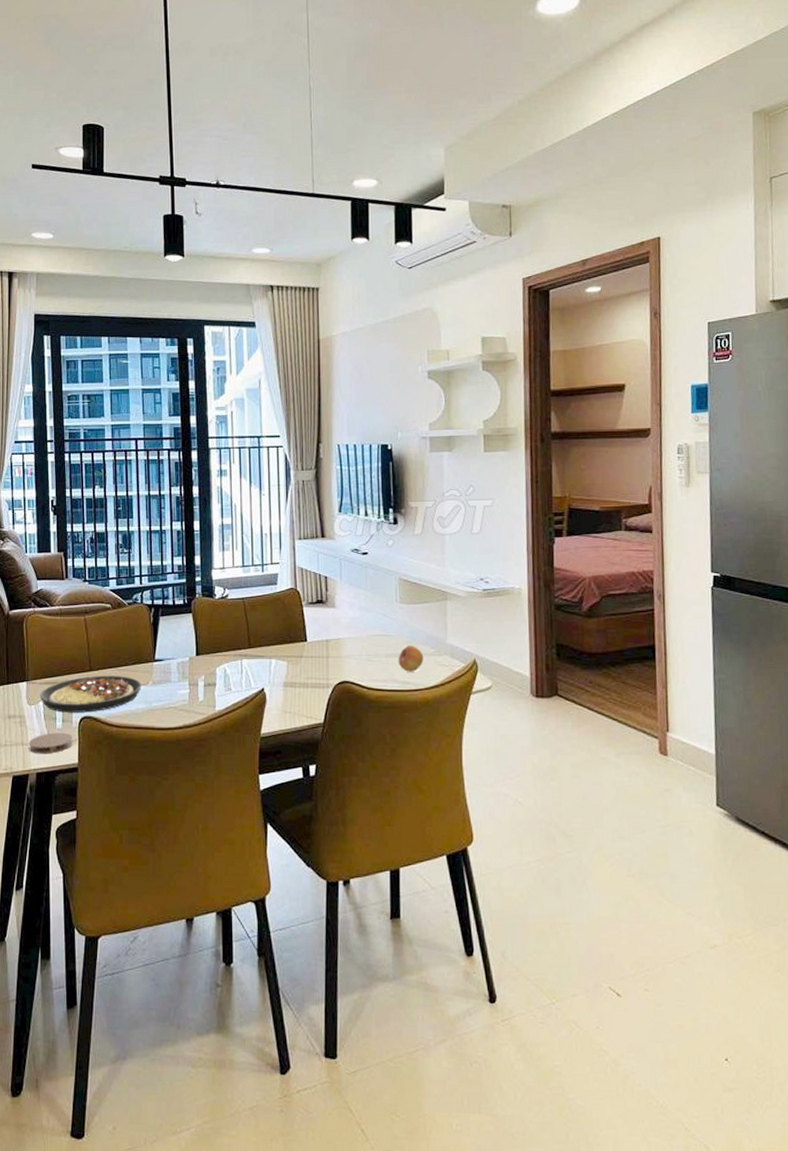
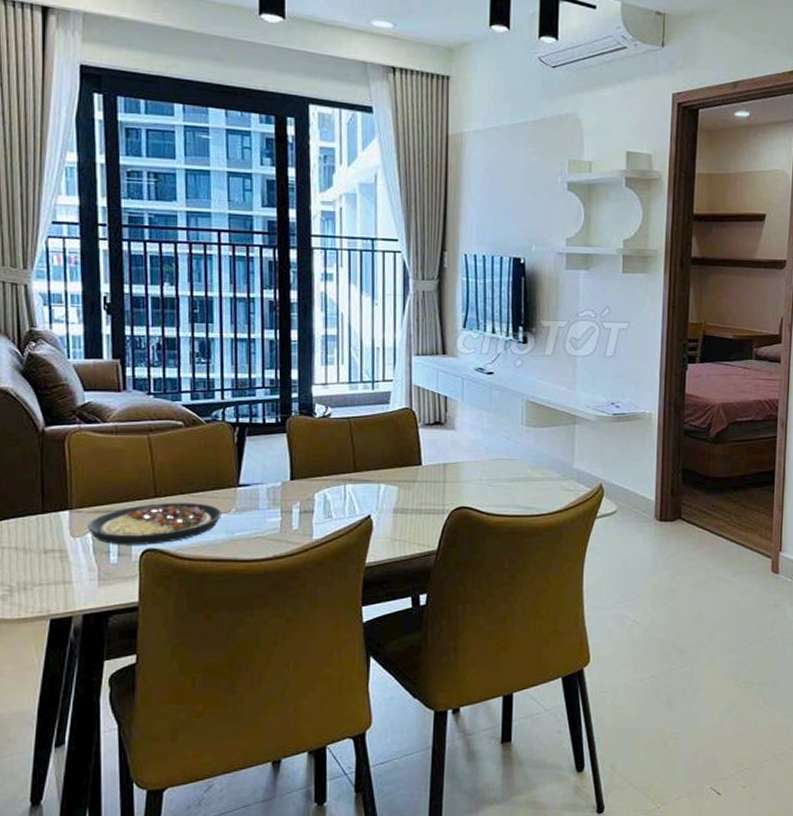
coaster: present [28,732,73,754] -> none [72,567,132,593]
fruit: present [398,646,424,672] -> none [521,470,548,497]

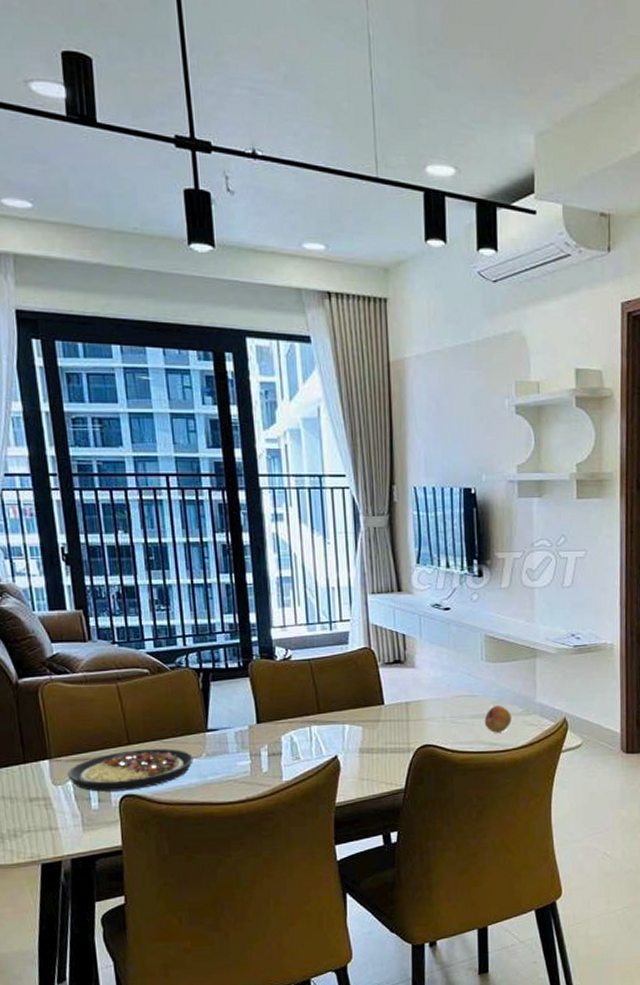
fruit: none [521,470,548,497] -> present [484,706,512,733]

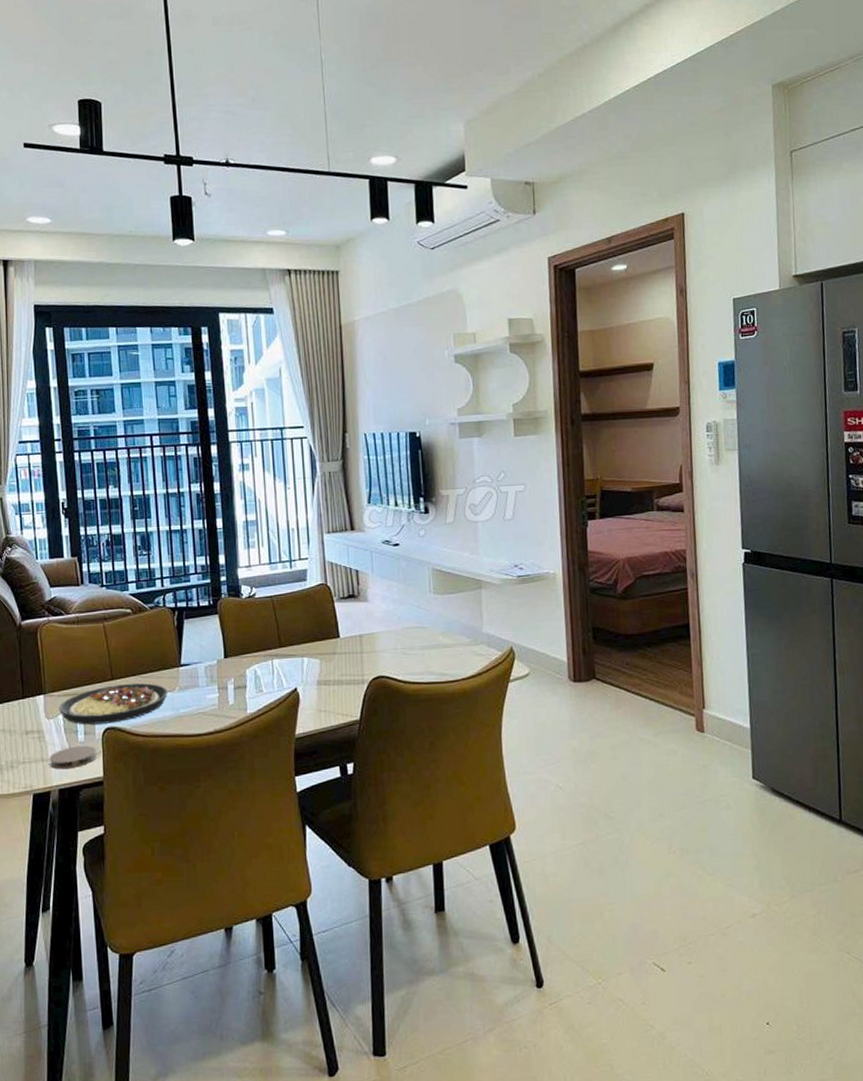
coaster: none [58,813,114,839] -> present [49,745,96,770]
fruit: present [484,706,512,733] -> none [434,636,460,663]

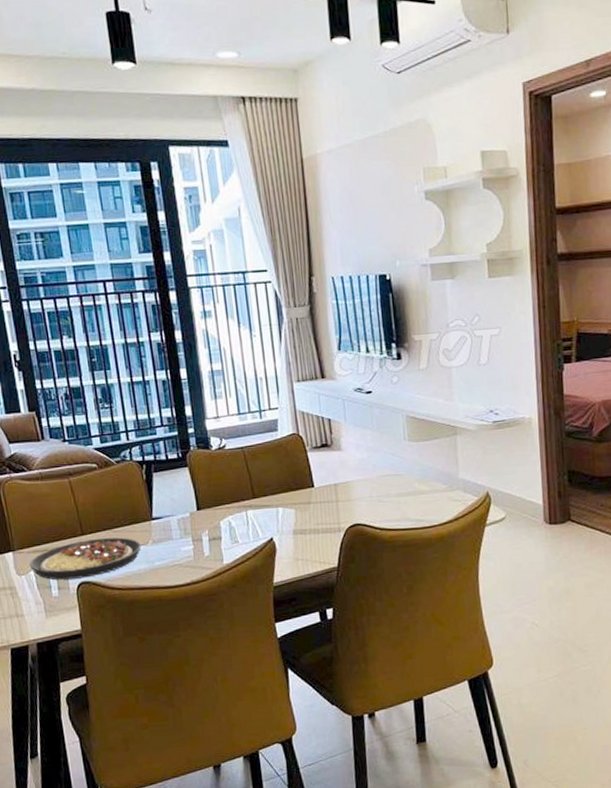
coaster: present [49,745,96,770] -> none [23,600,73,624]

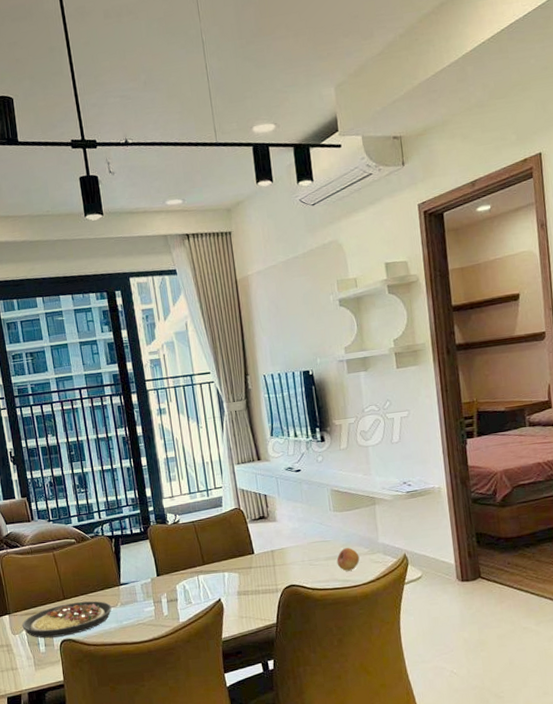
fruit: none [410,483,436,510] -> present [336,548,360,571]

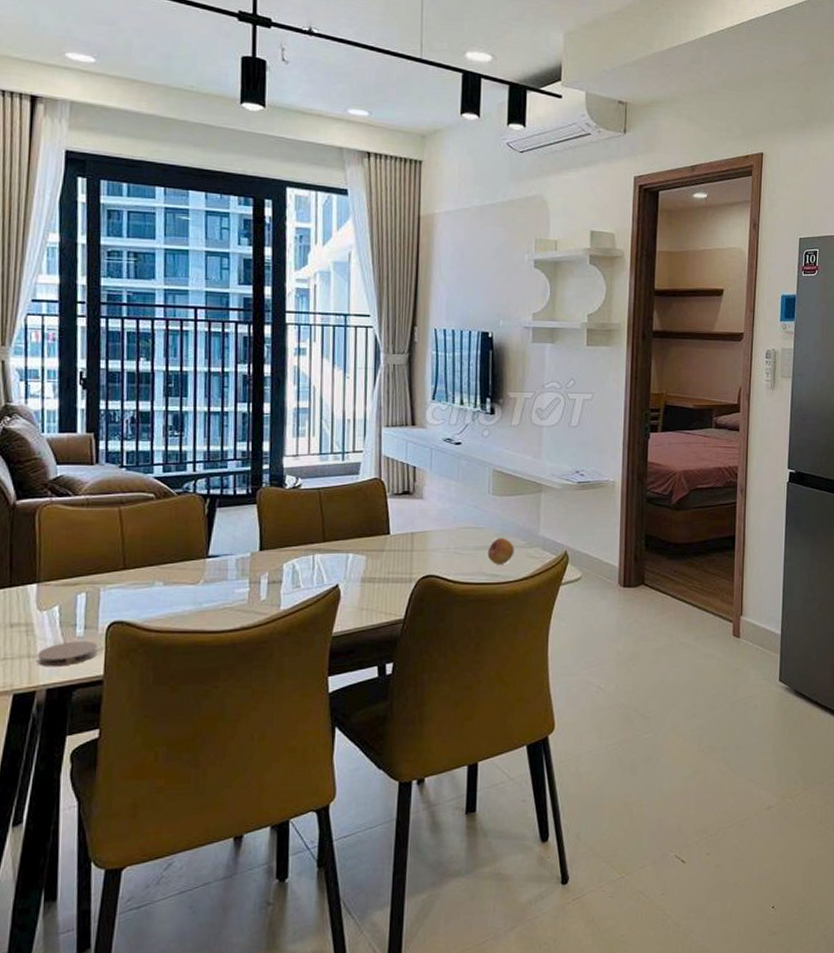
coaster: none [17,655,57,676] -> present [37,640,98,667]
plate: present [21,601,112,638] -> none [54,574,190,618]

